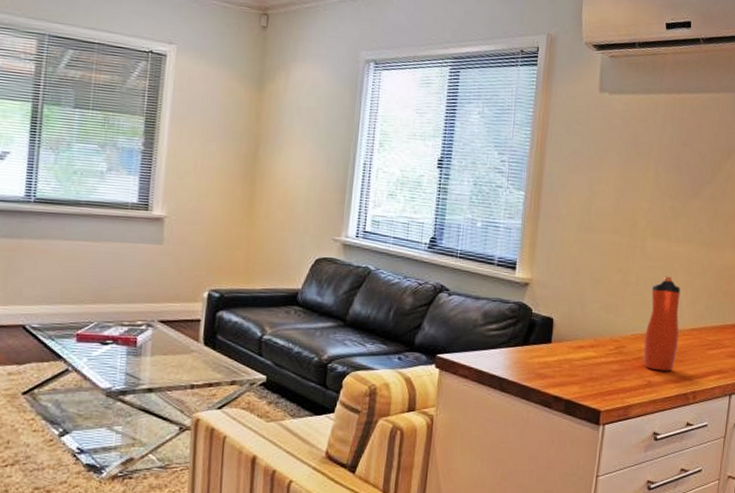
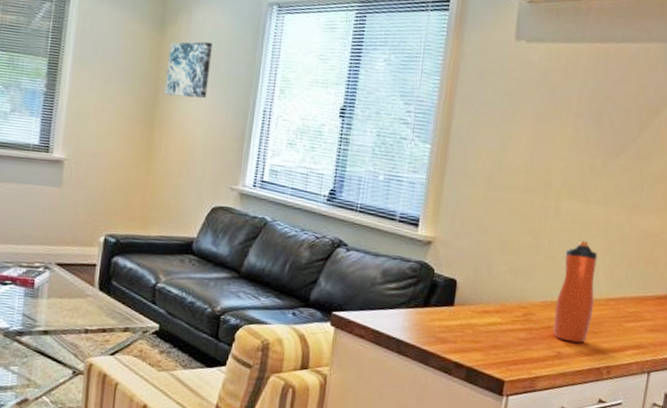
wall art: none [264,98,312,154] -> present [164,41,213,99]

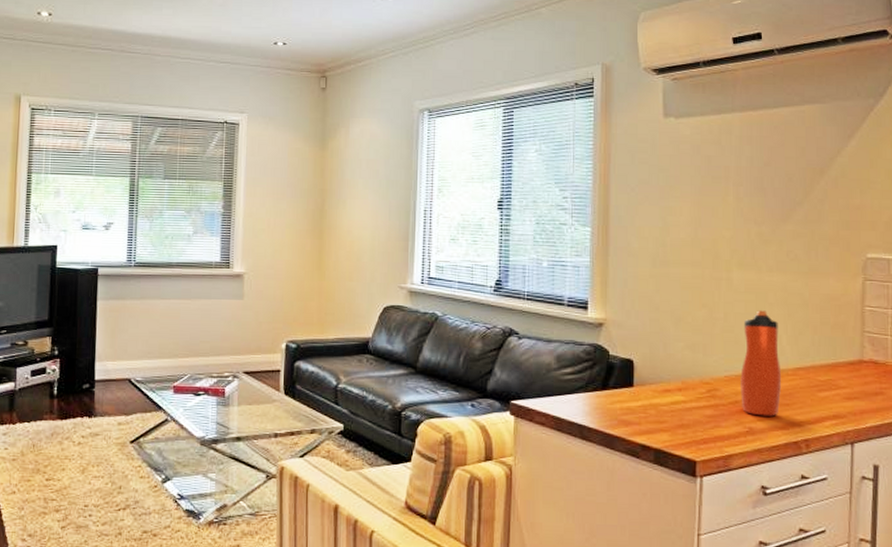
wall art: present [164,41,213,99] -> none [330,151,371,205]

